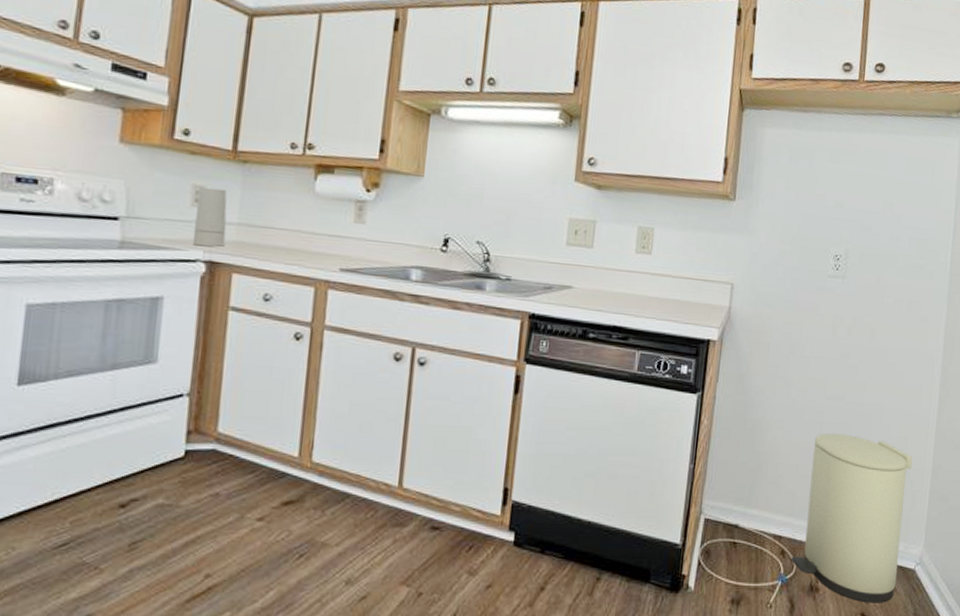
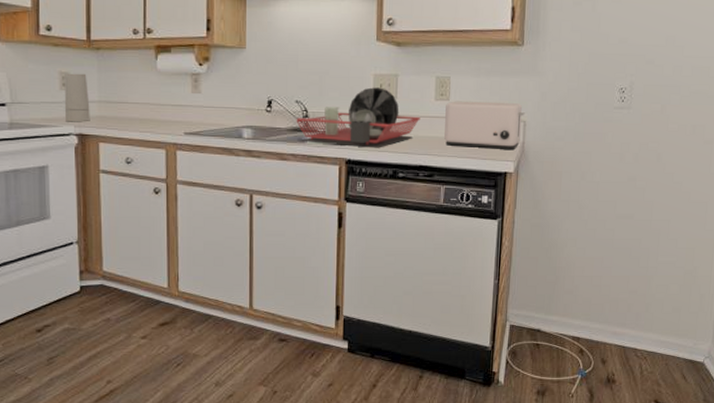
dish rack: none [475,232,618,303] -> present [296,87,420,148]
toaster: none [643,255,733,315] -> present [444,101,525,150]
pedal bin: present [791,433,912,603] -> none [589,248,699,392]

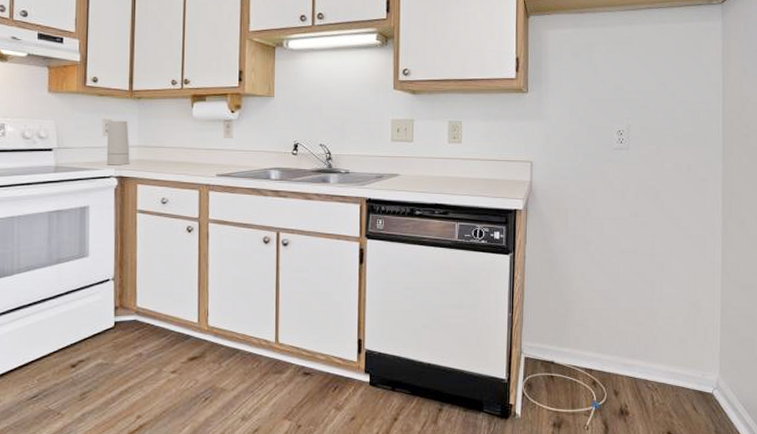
dish rack: present [296,87,420,148] -> none [320,131,435,188]
toaster: present [444,101,525,150] -> none [458,143,532,189]

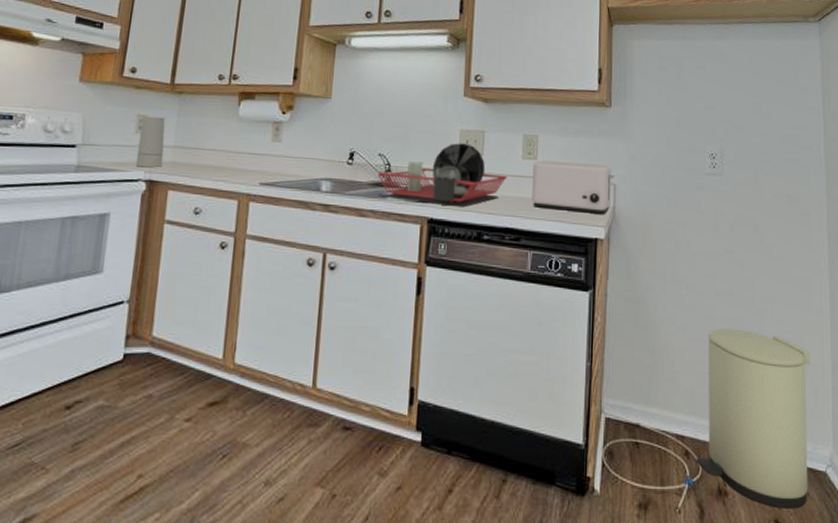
dish rack: none [320,131,435,188] -> present [378,143,507,208]
toaster: none [458,143,532,189] -> present [532,160,615,215]
pedal bin: none [602,281,702,423] -> present [696,328,810,509]

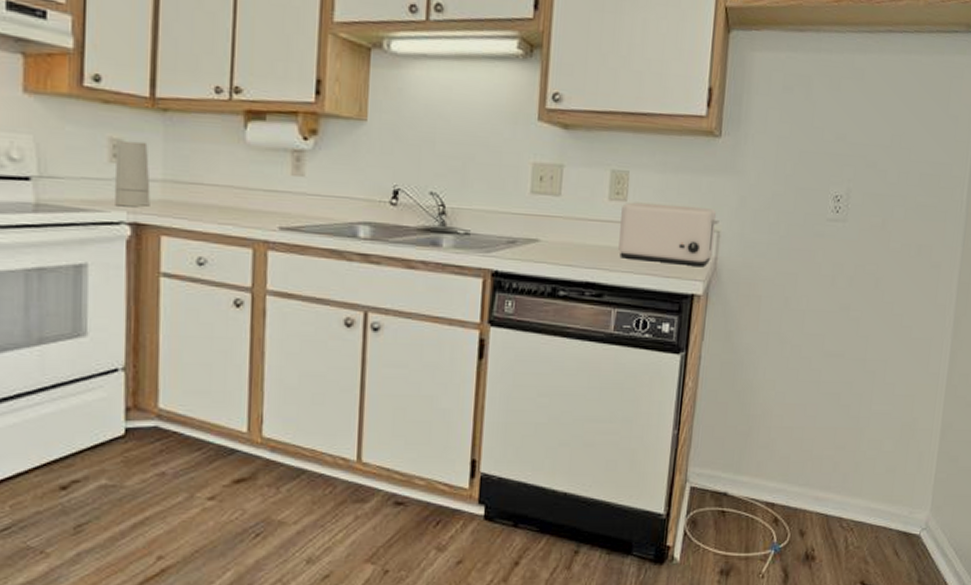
dish rack: present [378,143,507,208] -> none [429,179,590,258]
pedal bin: present [696,328,810,509] -> none [784,392,919,571]

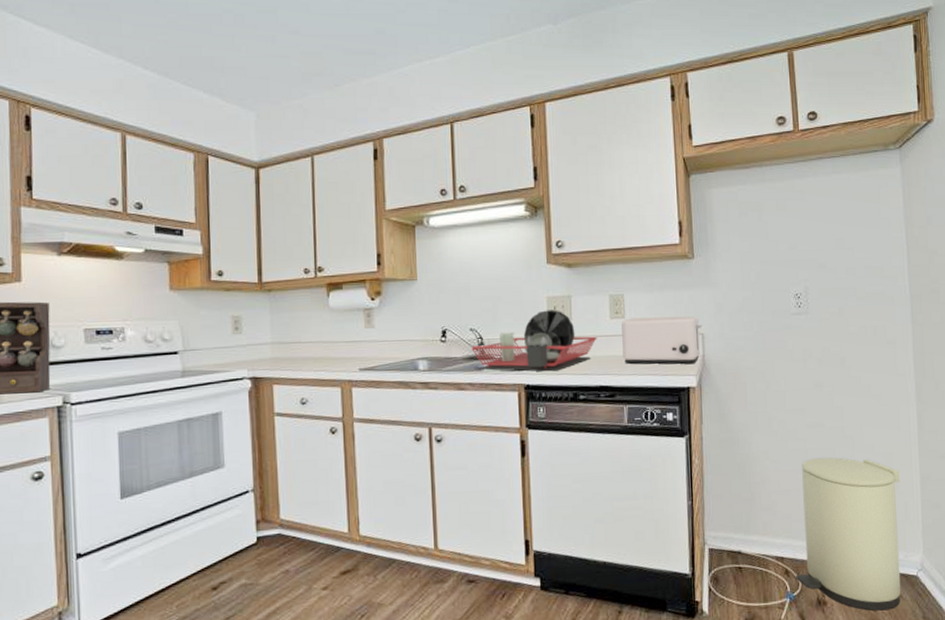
canister: present [114,140,151,208] -> none [237,316,264,366]
dish rack: none [429,179,590,258] -> present [472,310,597,372]
pedal bin: none [784,392,919,571] -> present [795,457,901,611]

